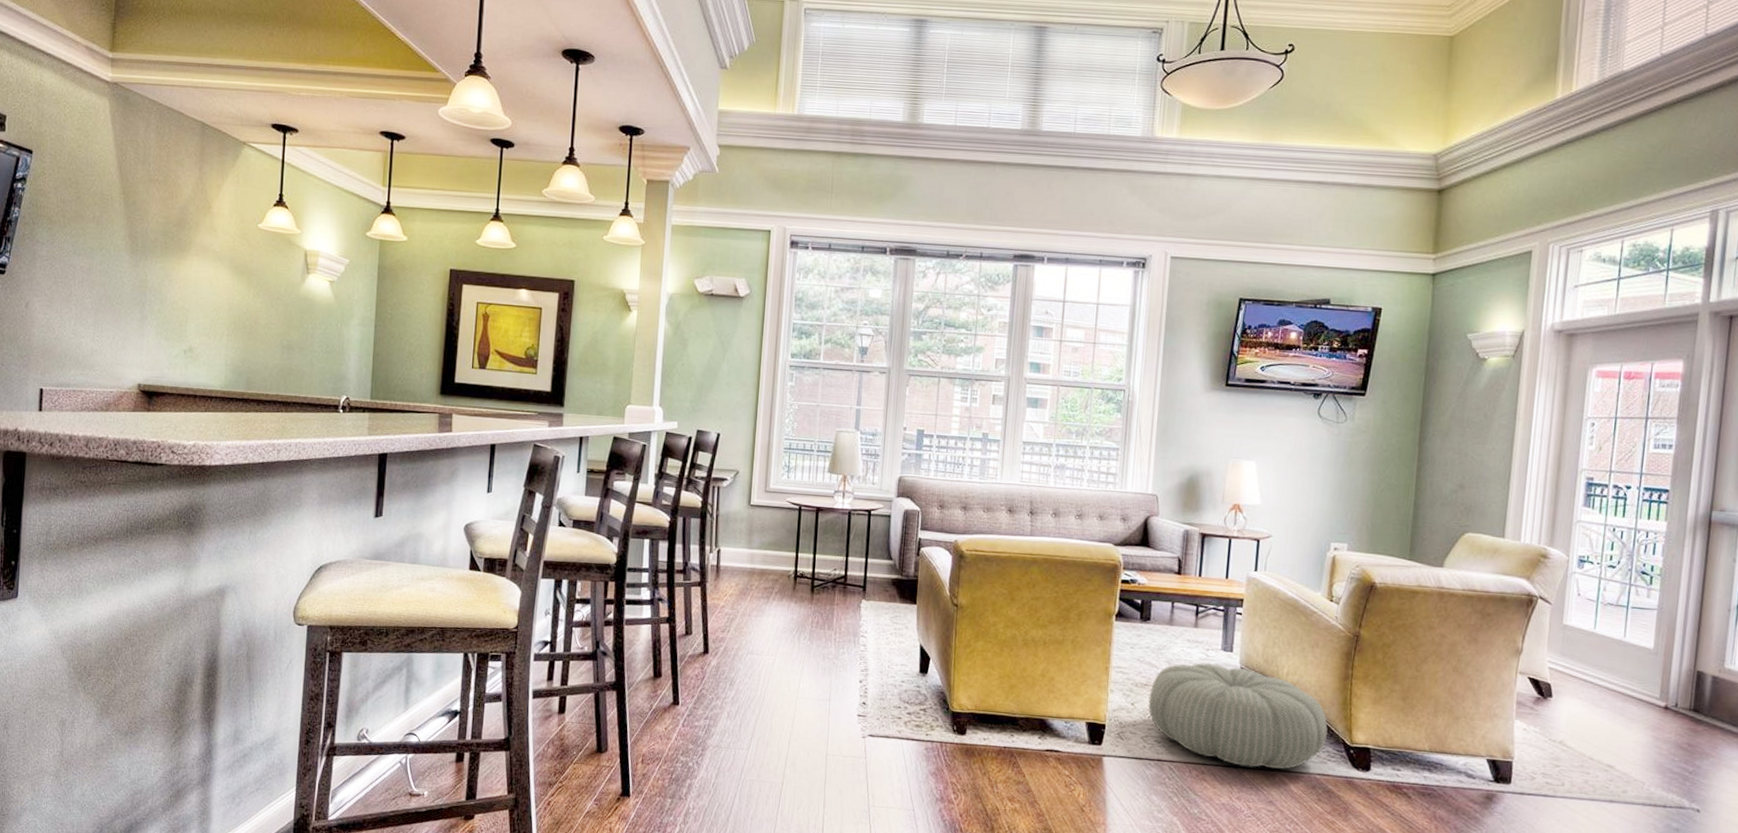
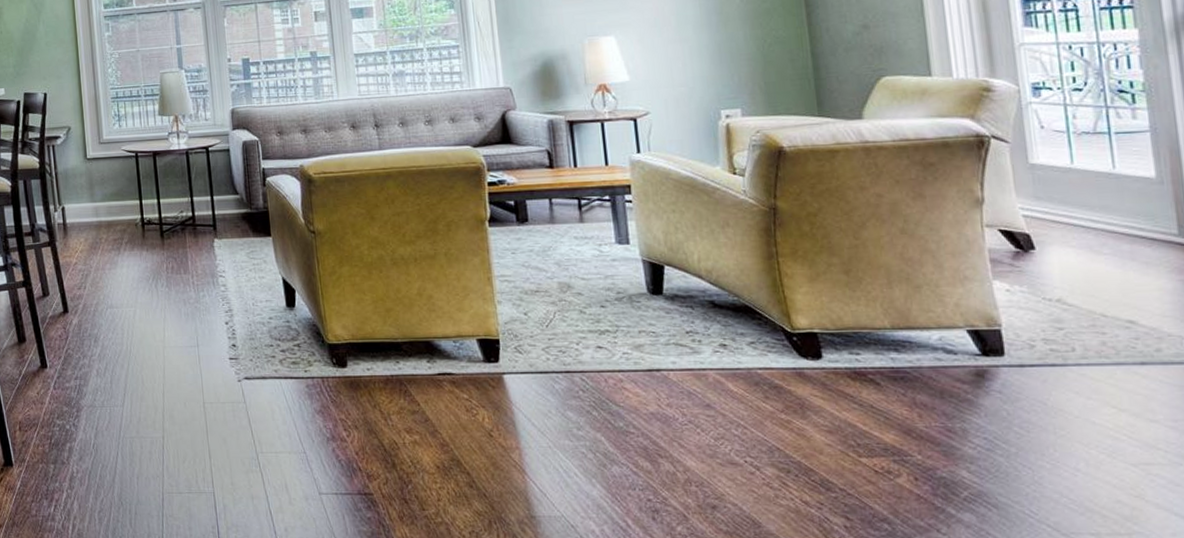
pouf: present [1148,662,1328,770] -> none [542,258,761,369]

